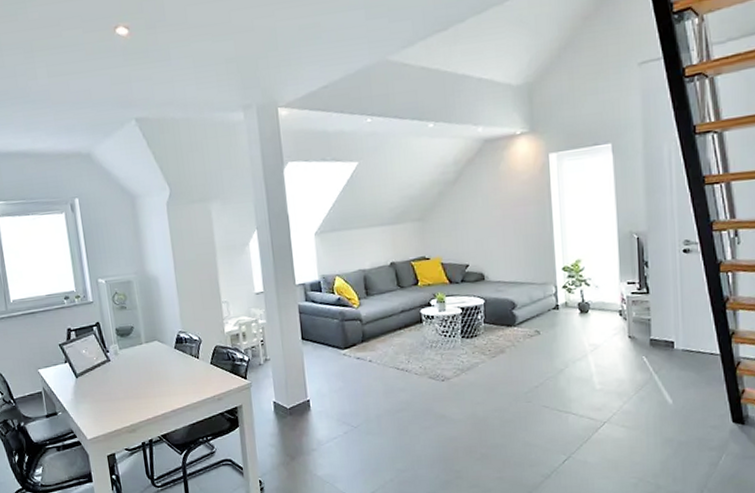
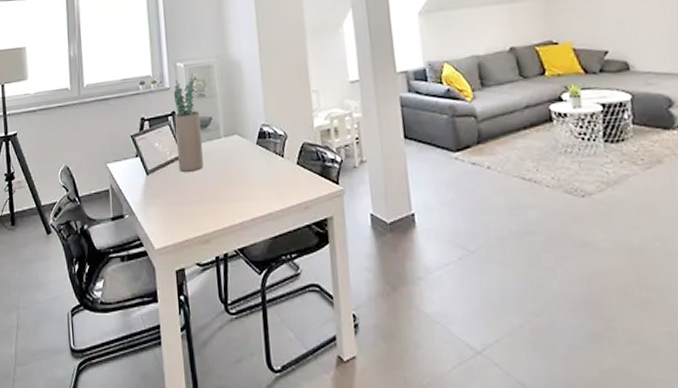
vase: none [96,288,128,374] -> present [173,72,204,172]

